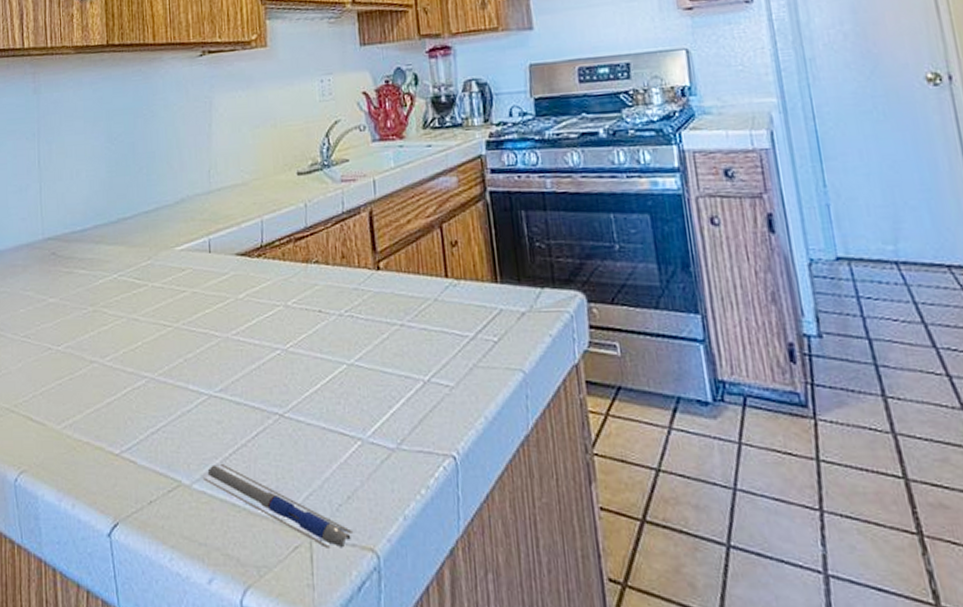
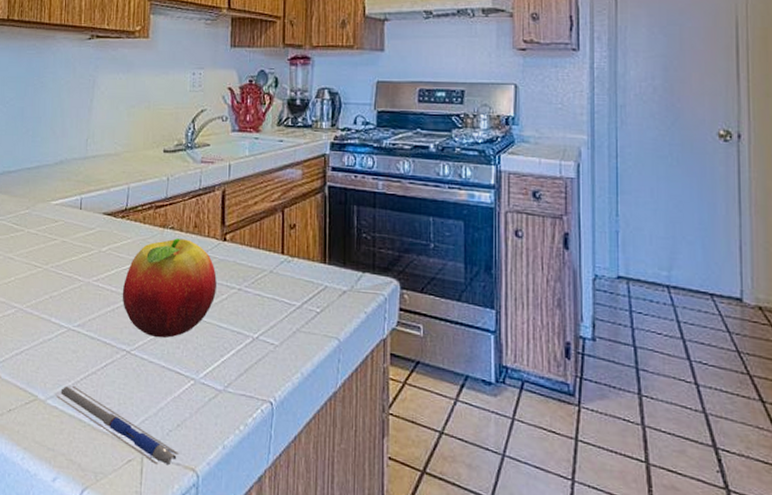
fruit: none [267,273,375,394] -> present [122,238,217,338]

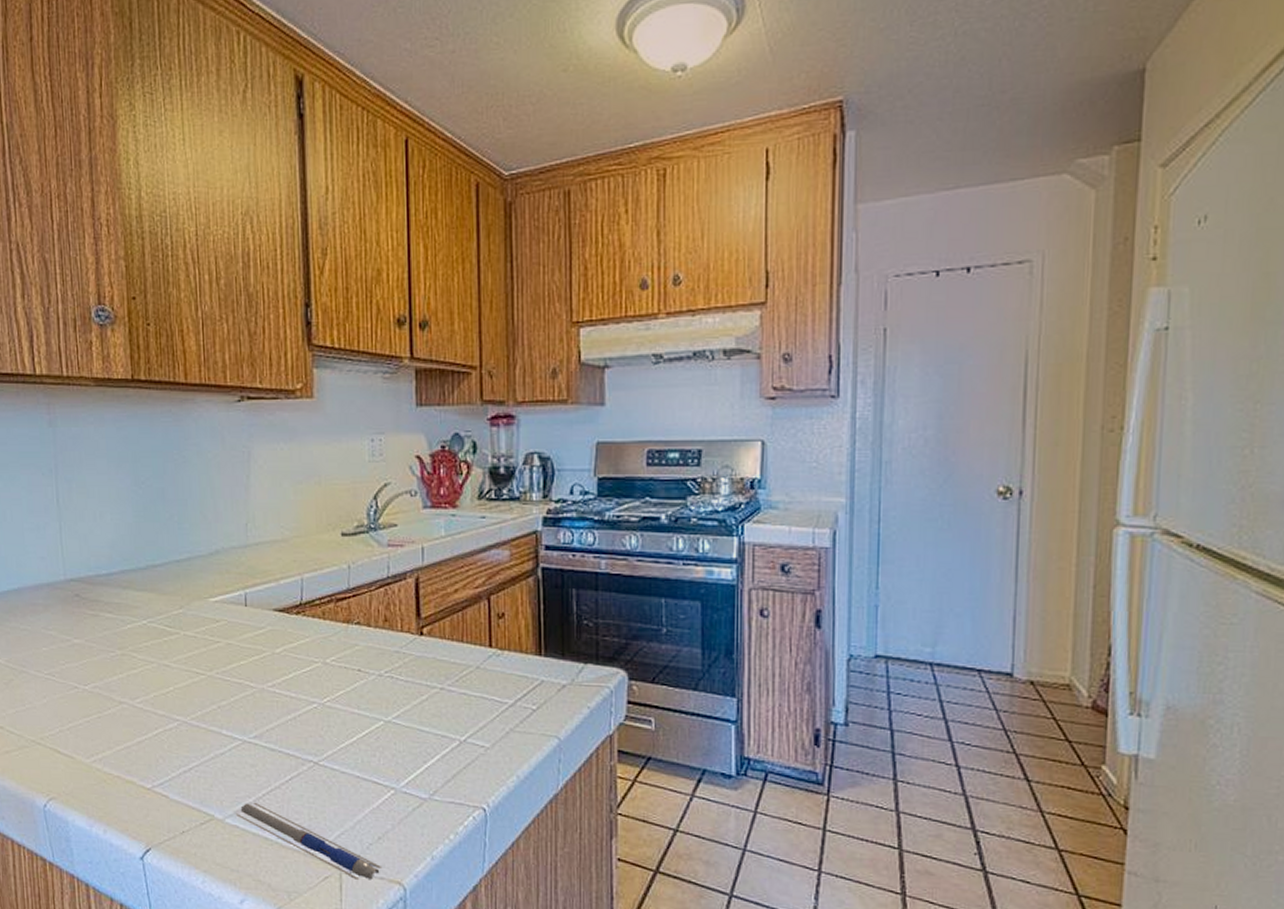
fruit: present [122,238,217,338] -> none [303,635,415,746]

